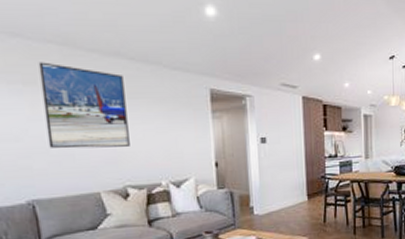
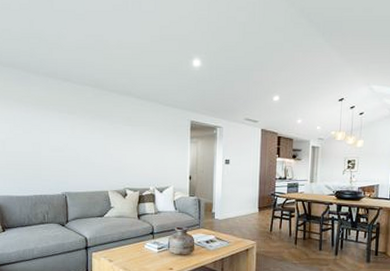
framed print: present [38,62,130,149] -> none [79,98,131,160]

